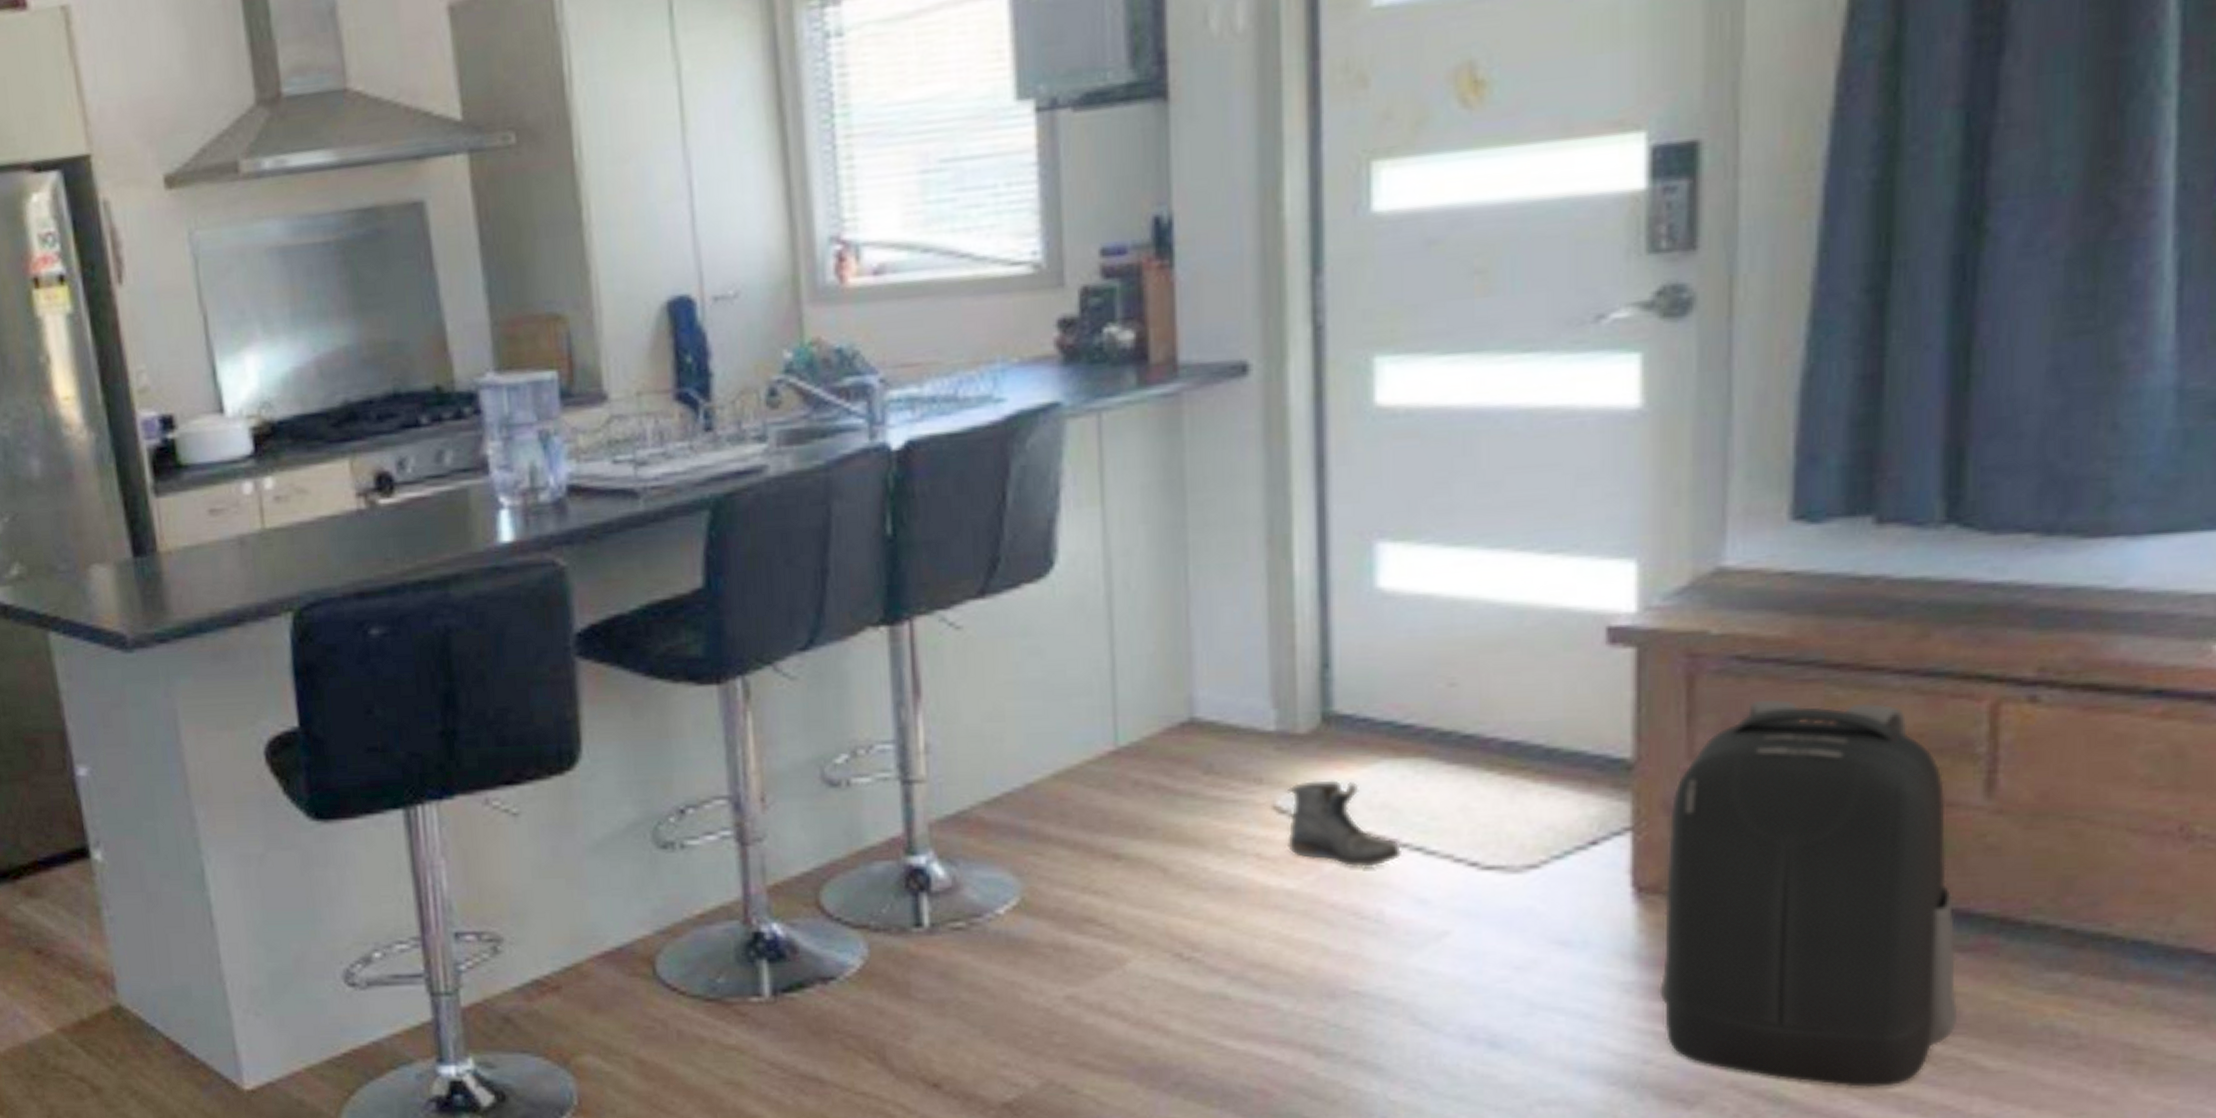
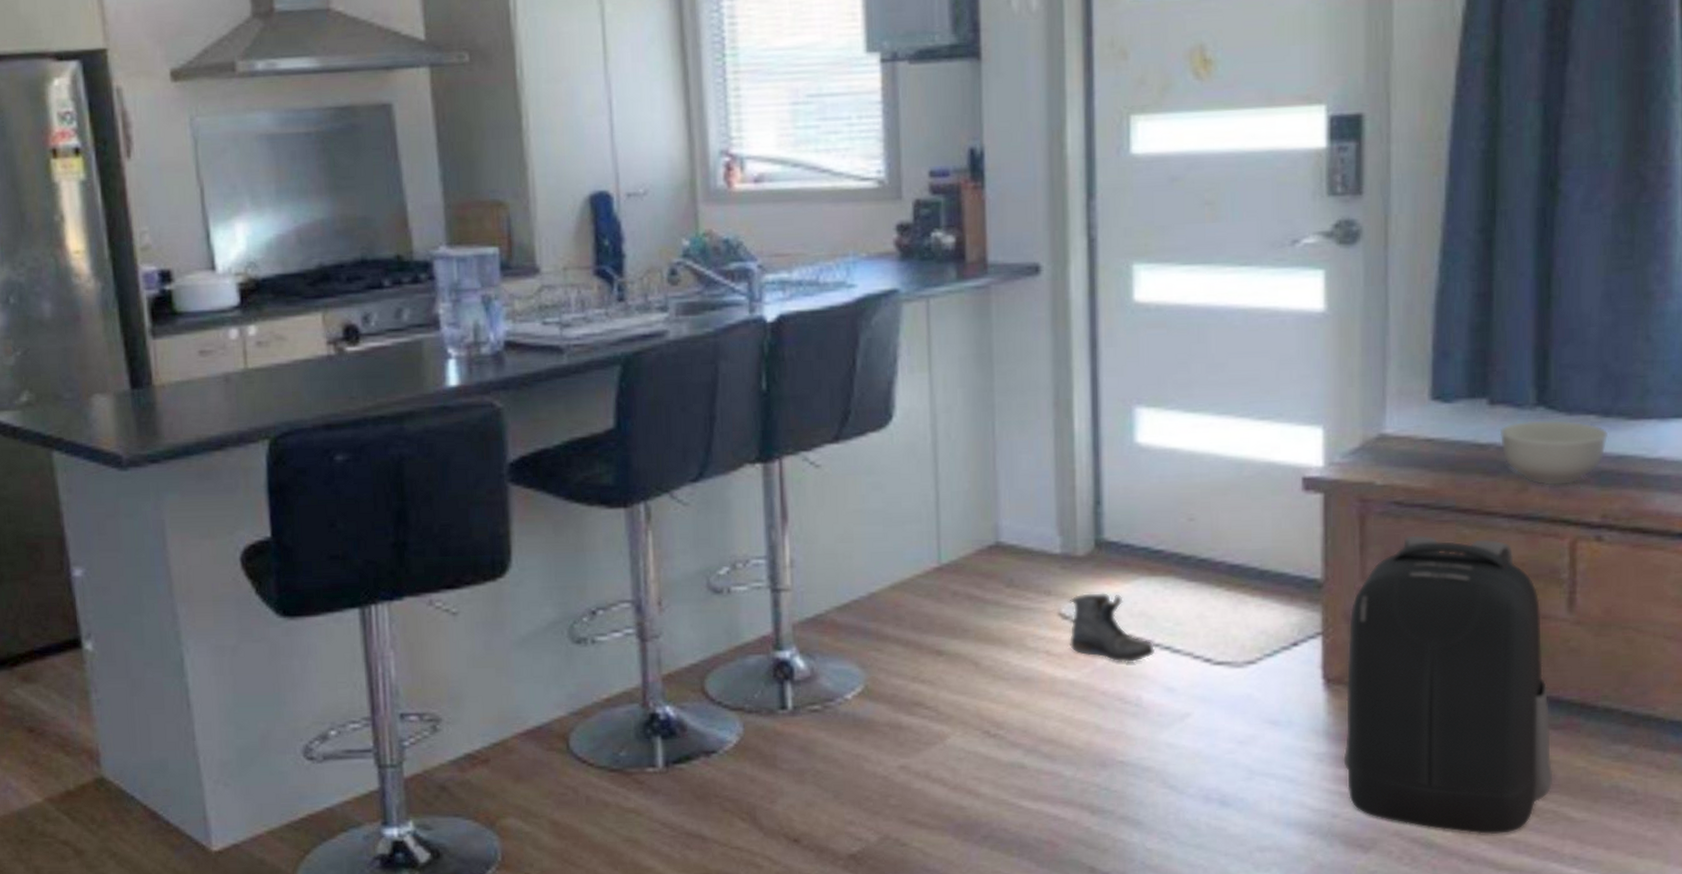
bowl: none [1890,542,2052,629] -> present [1499,420,1609,485]

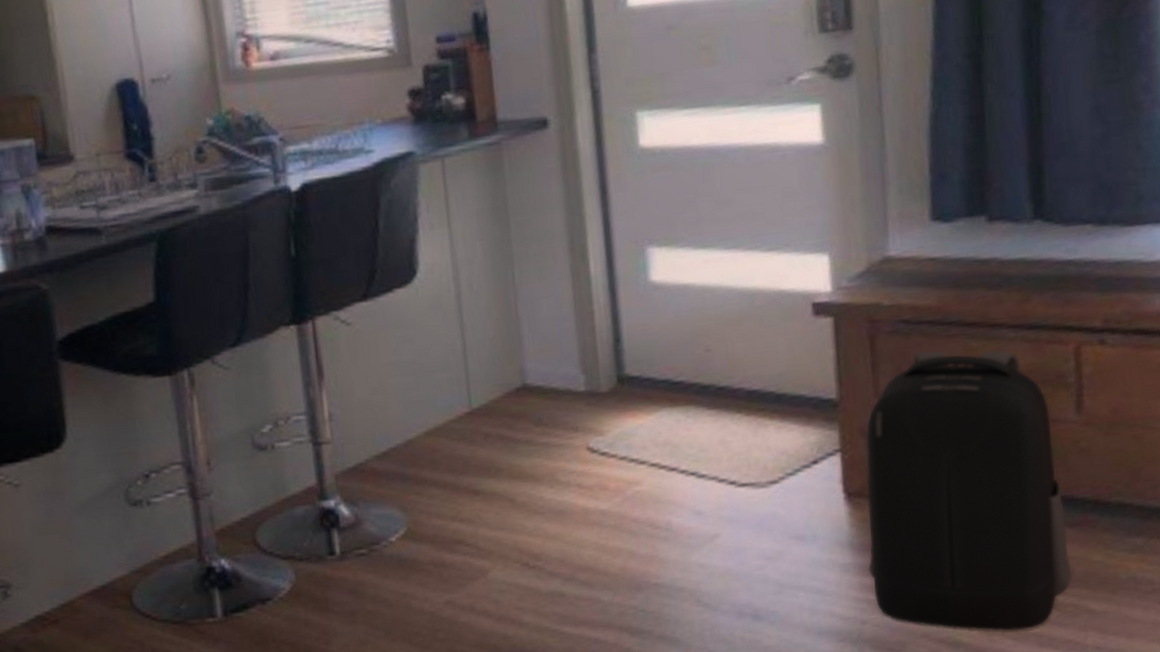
boot: present [1068,592,1156,662] -> none [596,424,682,490]
bowl: present [1499,420,1609,485] -> none [999,231,1106,295]

